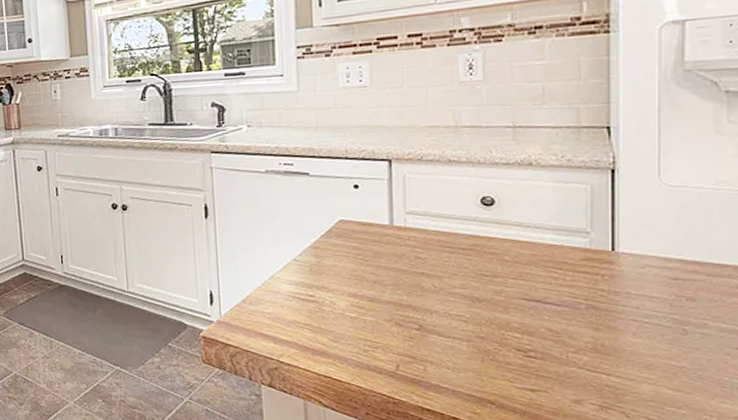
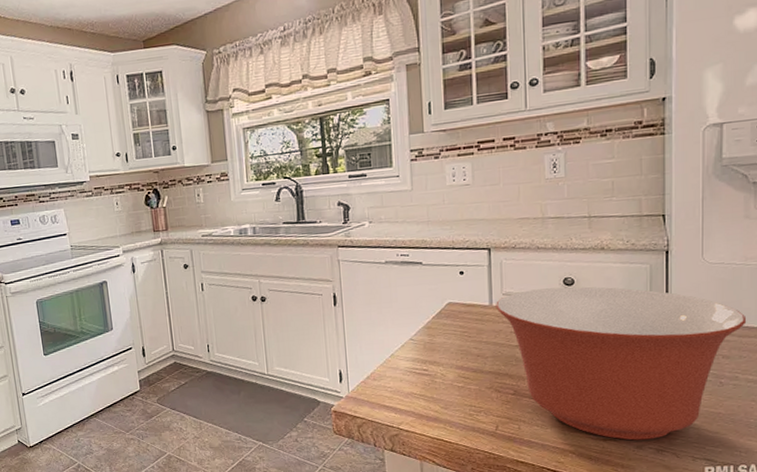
mixing bowl: none [397,207,718,393] -> present [496,286,747,441]

